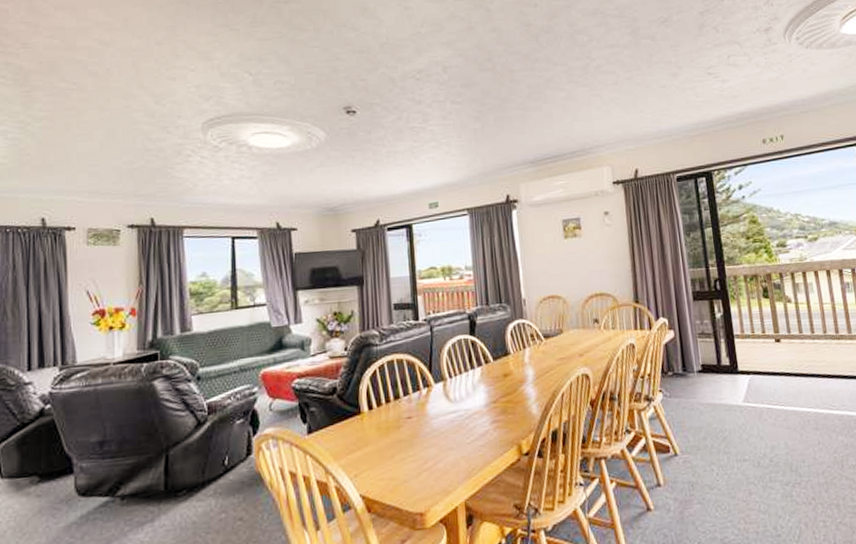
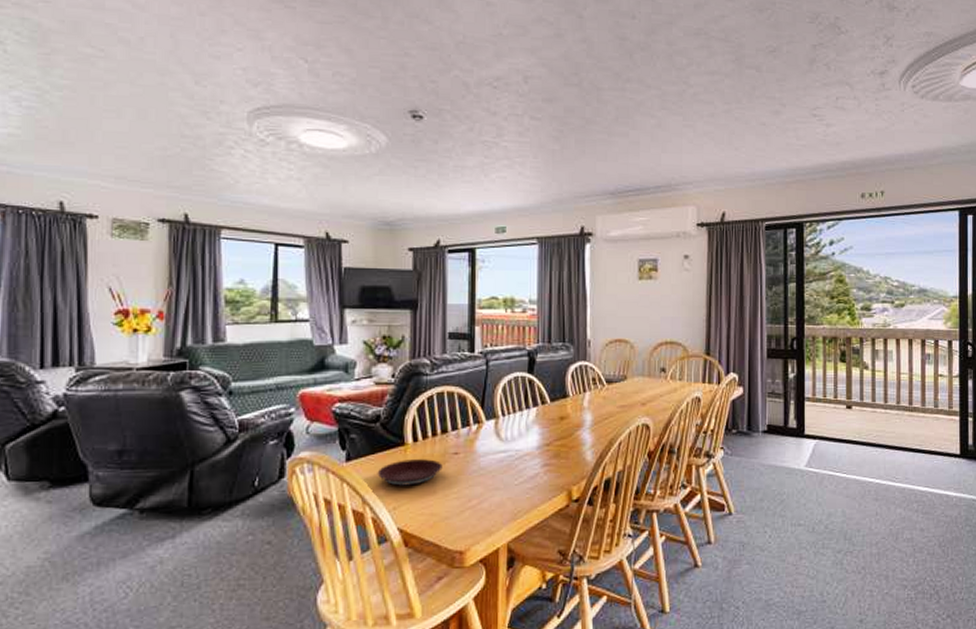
plate: none [337,425,398,454] -> present [377,459,443,486]

